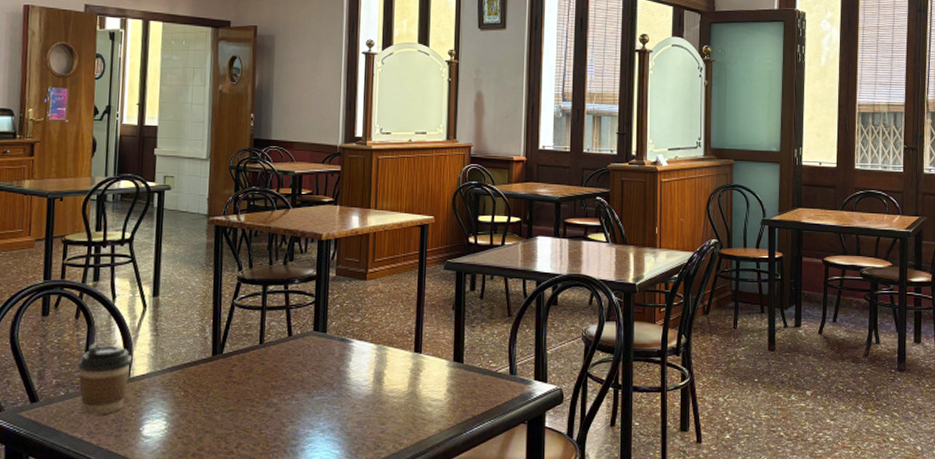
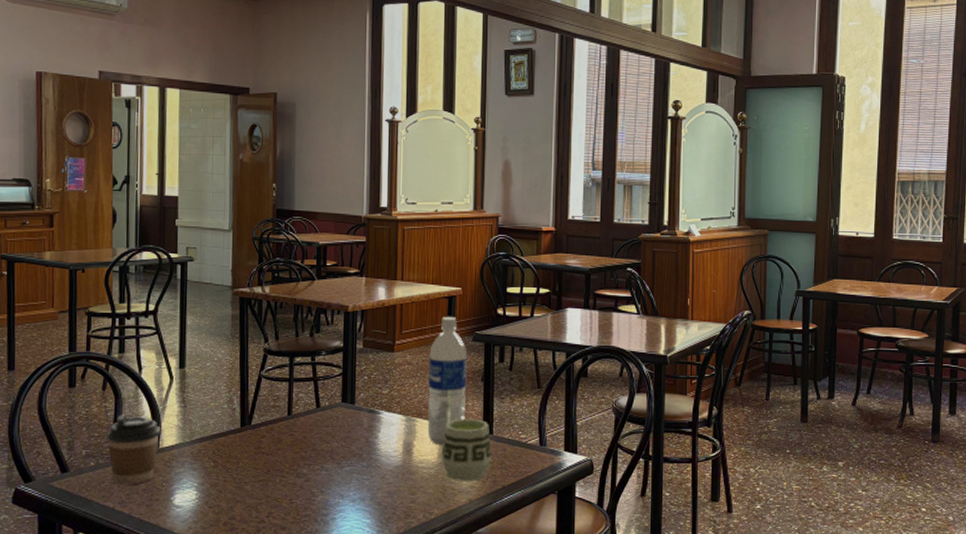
water bottle: none [398,245,438,375] -> present [427,317,467,446]
cup: none [411,348,462,411] -> present [441,419,492,481]

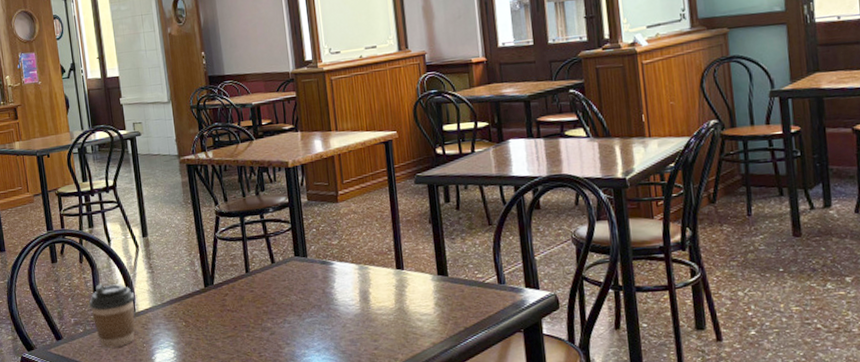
water bottle: present [427,317,467,446] -> none [372,161,418,292]
cup: present [441,419,492,481] -> none [398,262,450,325]

